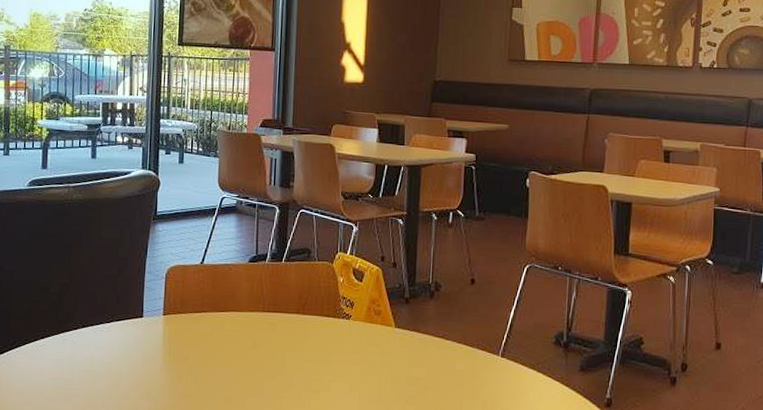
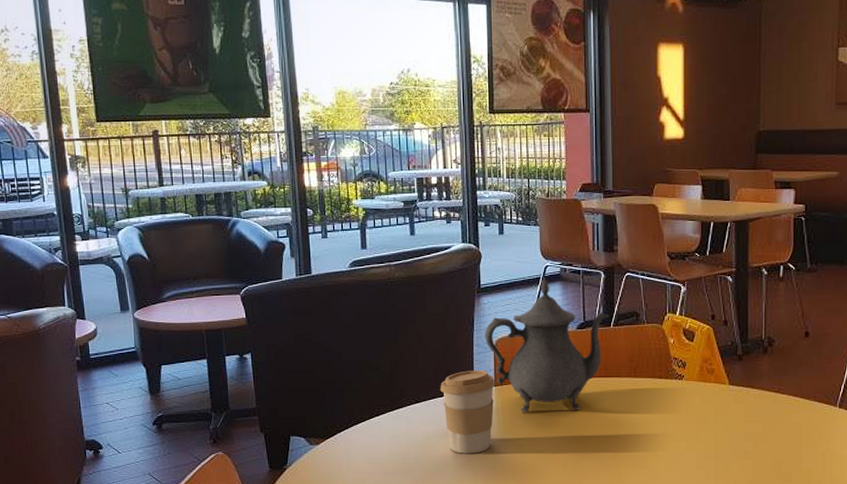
coffee cup: none [108,297,165,383] -> present [440,370,496,454]
teapot: none [156,210,281,344] -> present [484,278,609,413]

